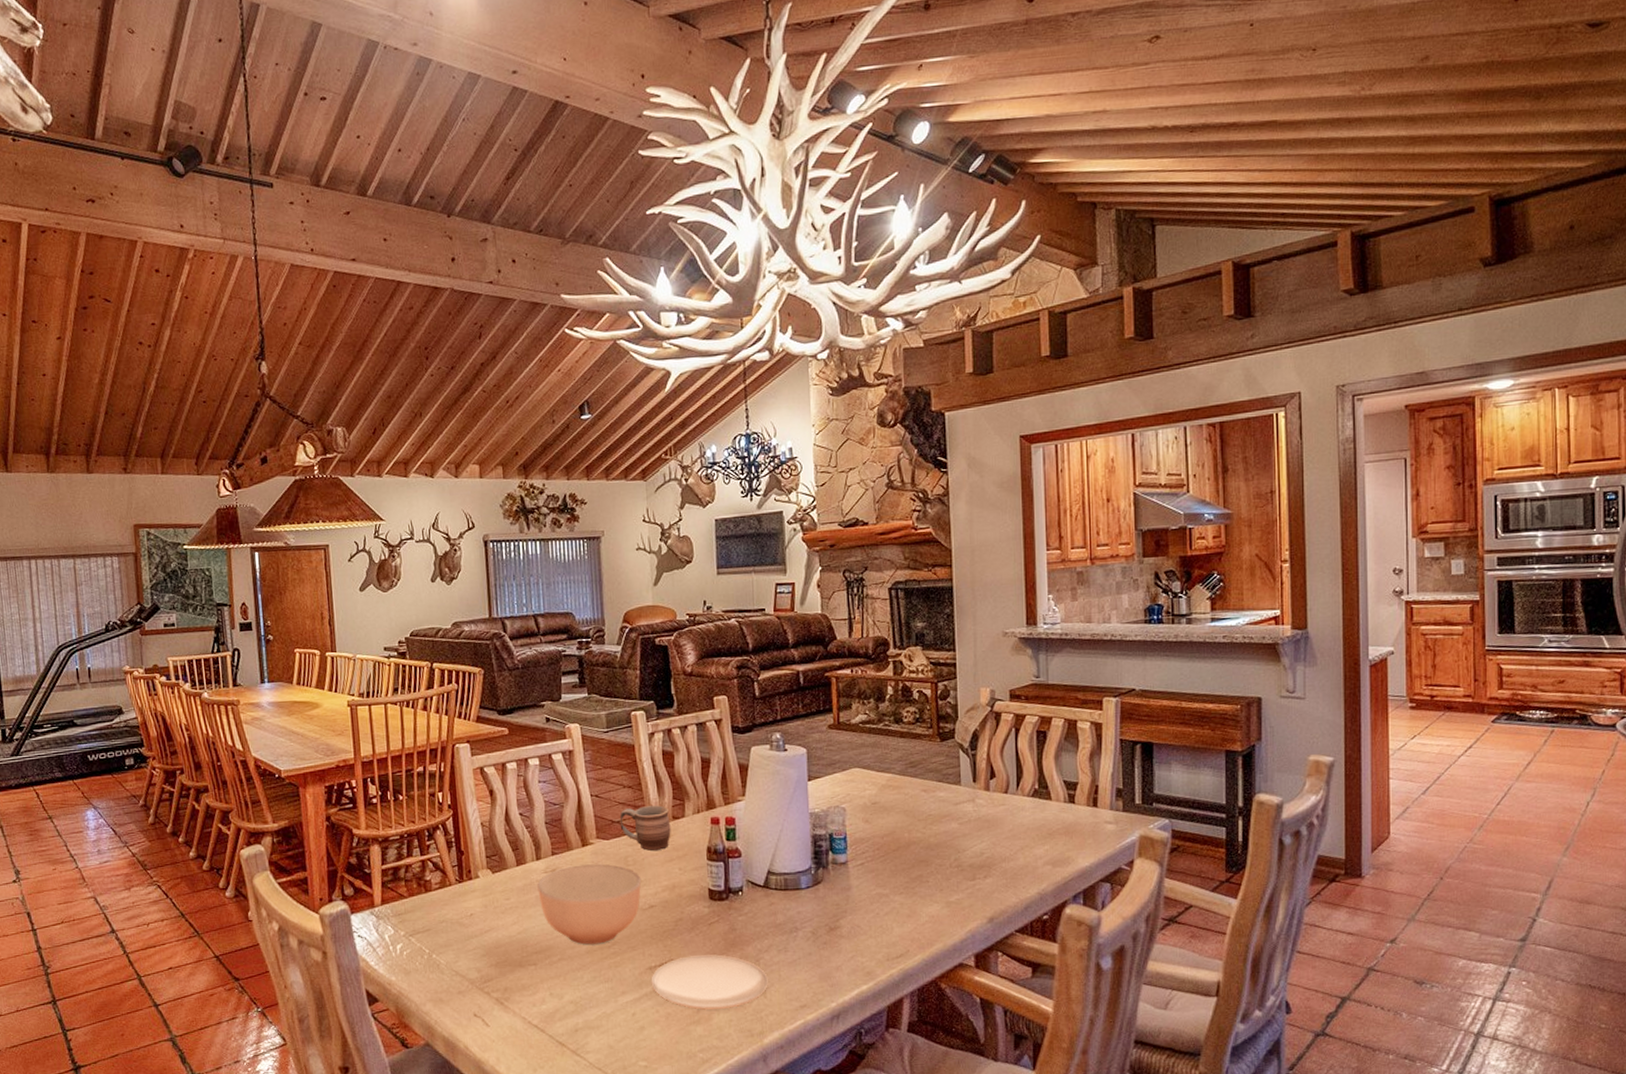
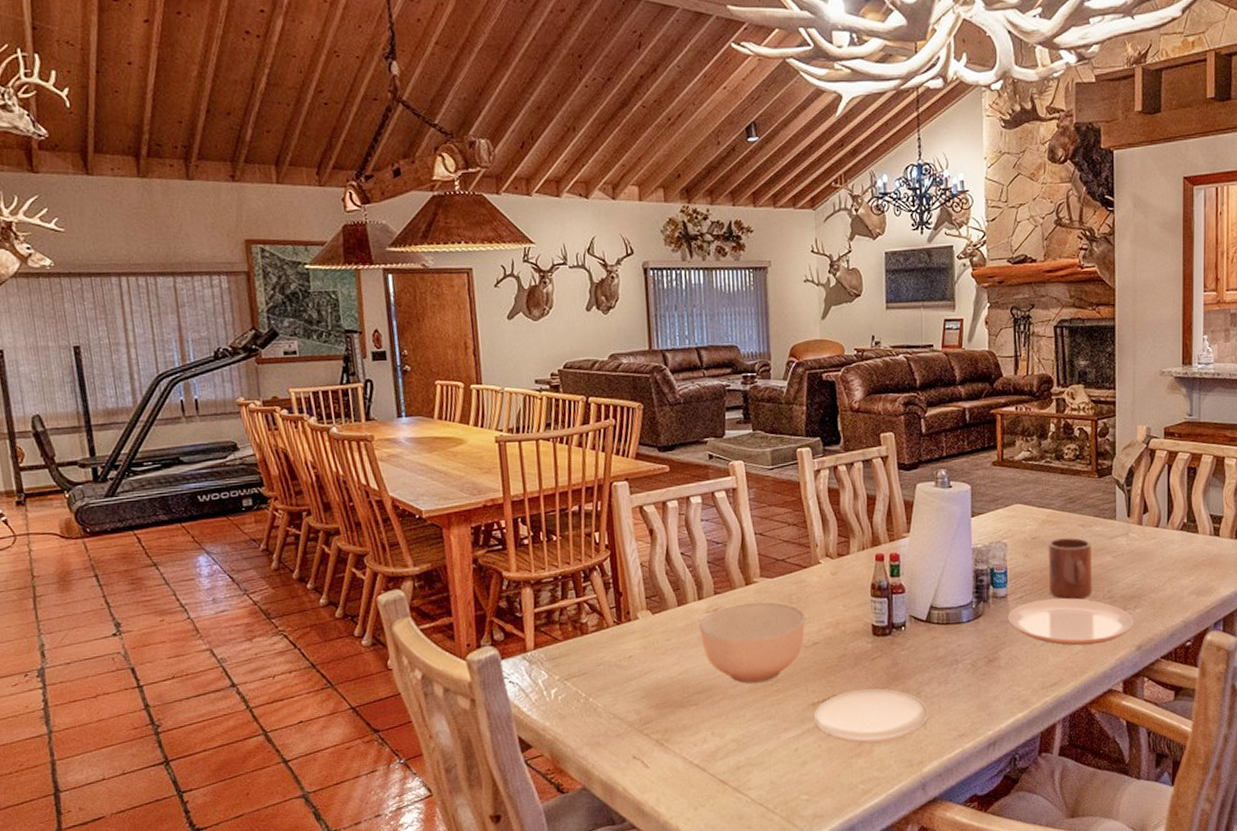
mug: present [619,805,671,852] -> none [784,543,836,589]
plate: none [849,866,985,916] -> present [1008,598,1134,646]
cup: none [888,803,939,867] -> present [1047,537,1093,599]

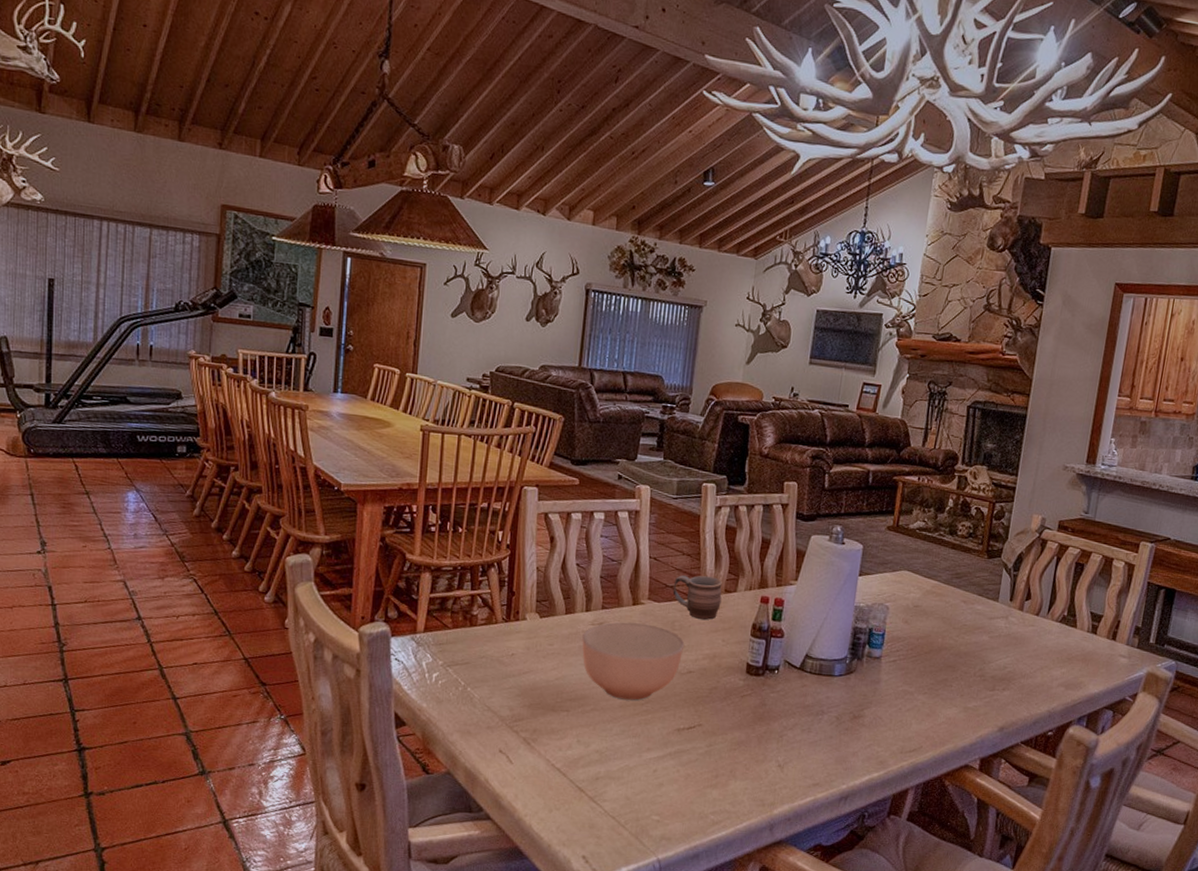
mug: none [784,543,836,589] -> present [673,575,723,620]
plate: present [813,688,929,743] -> none [676,723,788,777]
plate: present [1008,598,1134,646] -> none [879,666,1001,719]
cup: present [1047,537,1093,599] -> none [922,610,971,672]

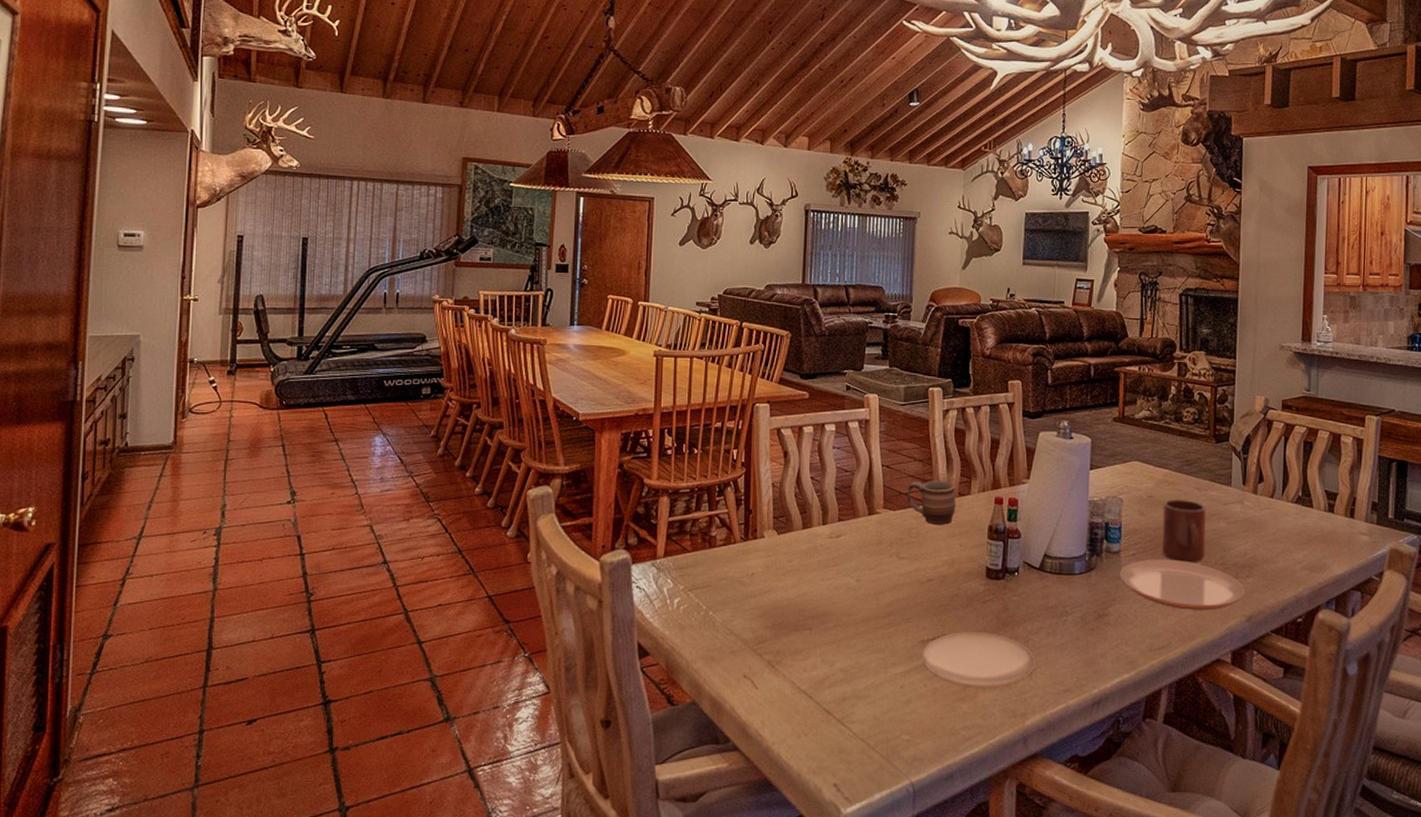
bowl: present [582,622,685,700] -> none [820,533,923,613]
plate: none [676,723,788,777] -> present [922,631,1035,687]
plate: none [879,666,1001,719] -> present [1120,559,1246,610]
cup: none [922,610,971,672] -> present [1161,499,1206,562]

